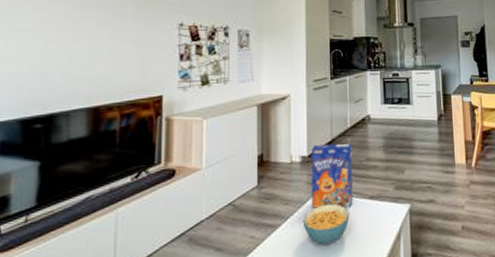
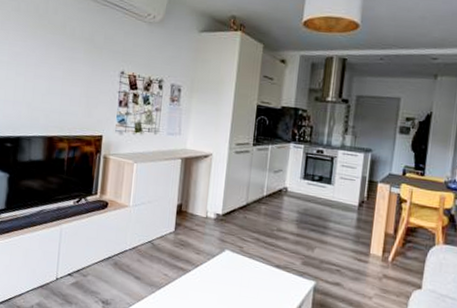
cereal bowl: present [303,204,350,245] -> none [210,262,255,299]
cereal box: present [311,143,353,209] -> none [220,206,265,270]

